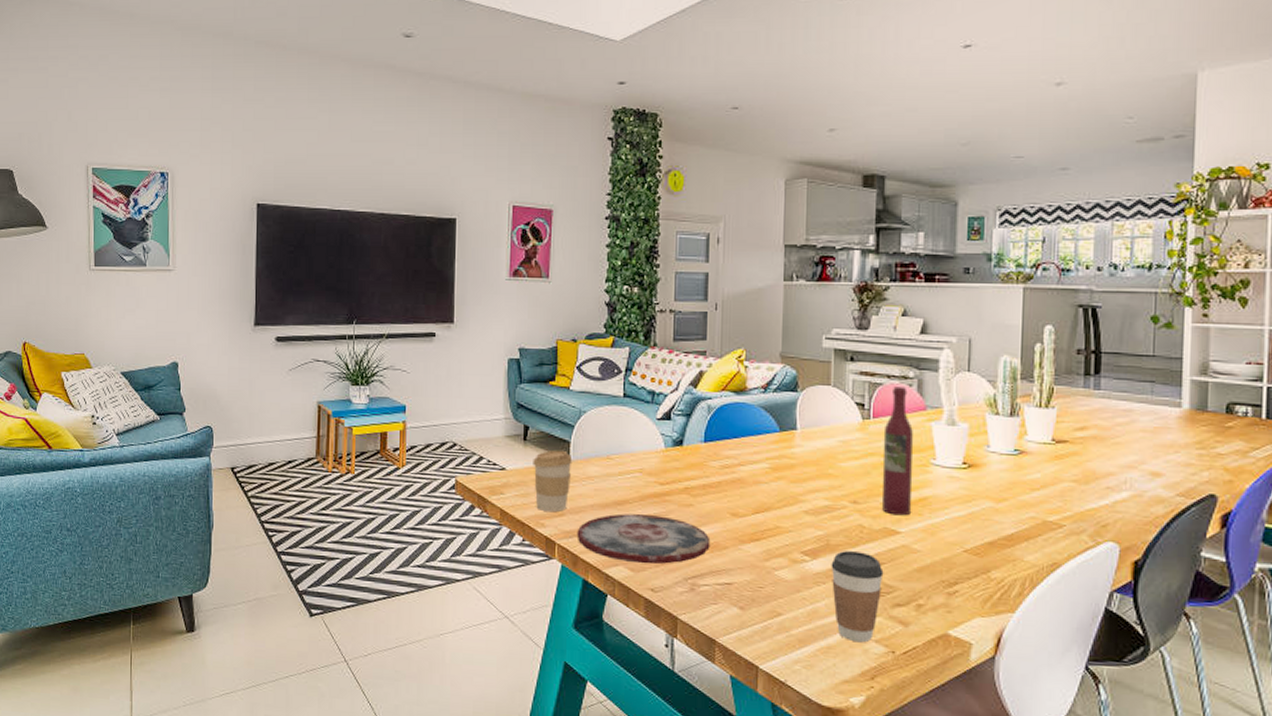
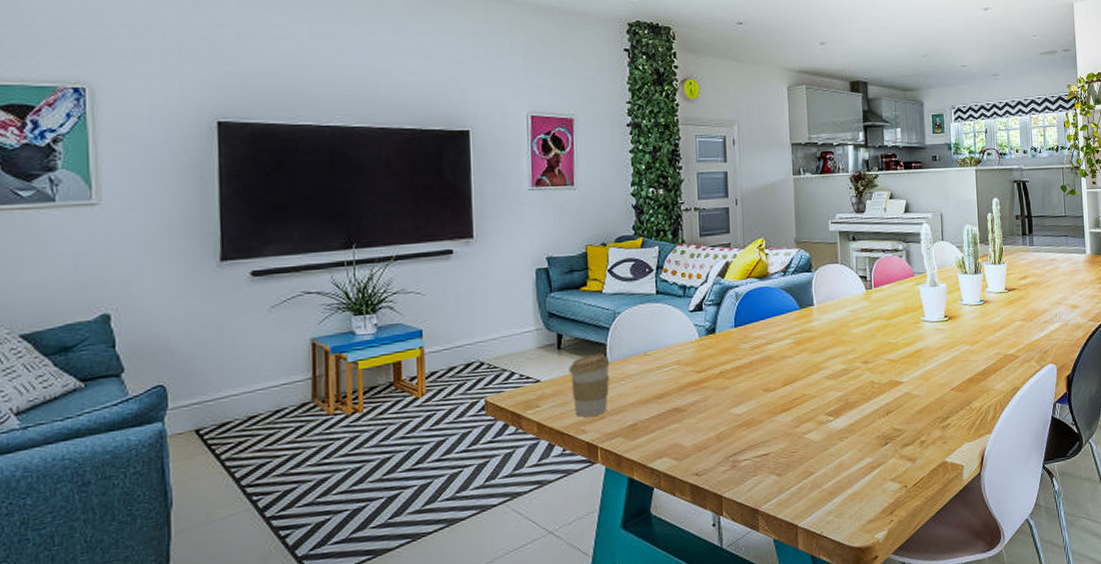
plate: present [577,513,711,564] -> none [619,402,747,453]
coffee cup: present [831,551,884,643] -> none [851,404,893,485]
wine bottle: present [881,386,913,516] -> none [883,258,910,368]

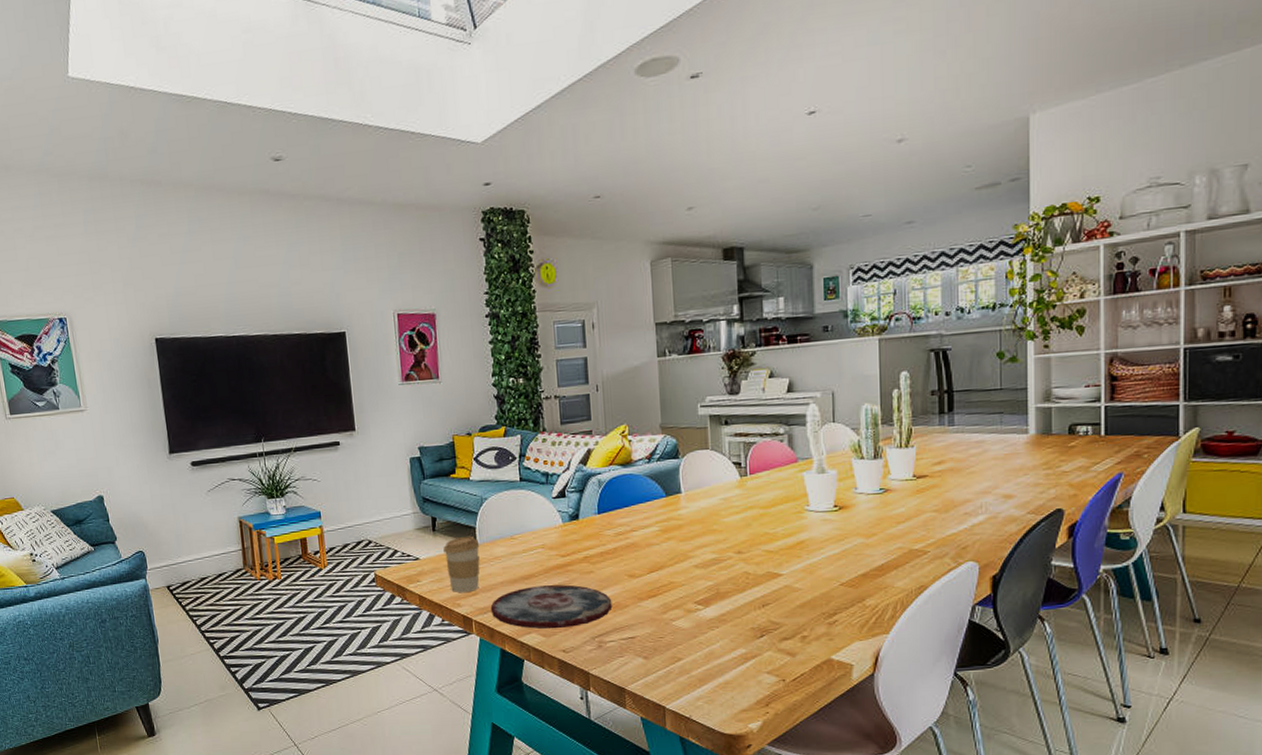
plate: none [619,402,747,453] -> present [490,584,613,629]

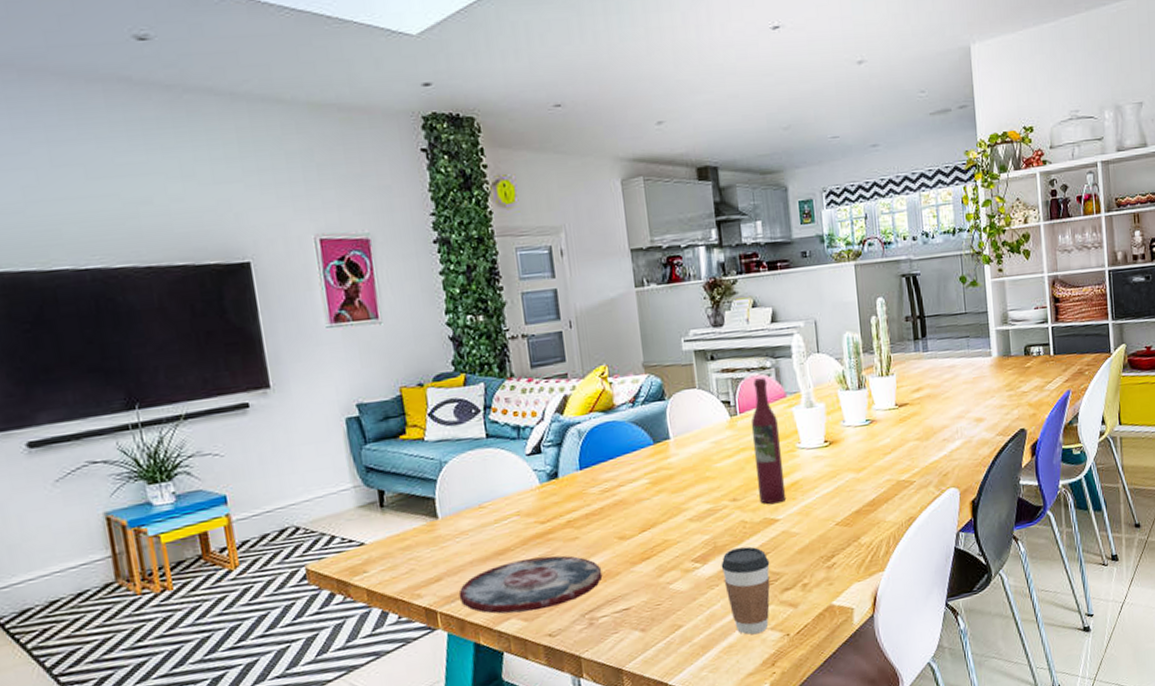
coffee cup: present [443,535,480,592] -> none [395,509,443,580]
coffee cup: none [722,596,770,676] -> present [721,546,770,635]
wine bottle: none [760,443,791,560] -> present [751,377,787,504]

